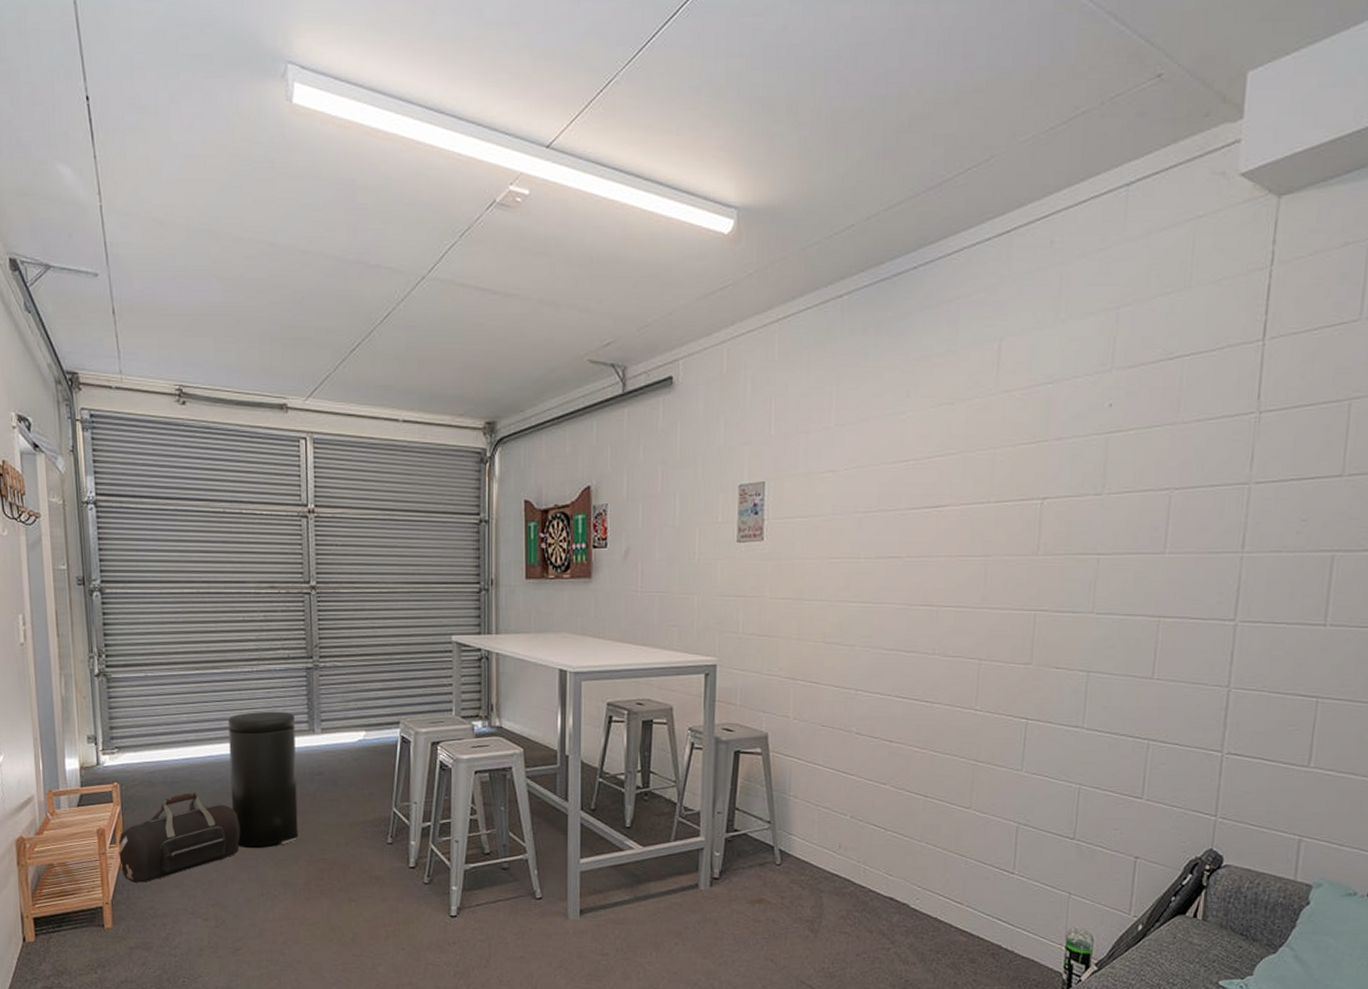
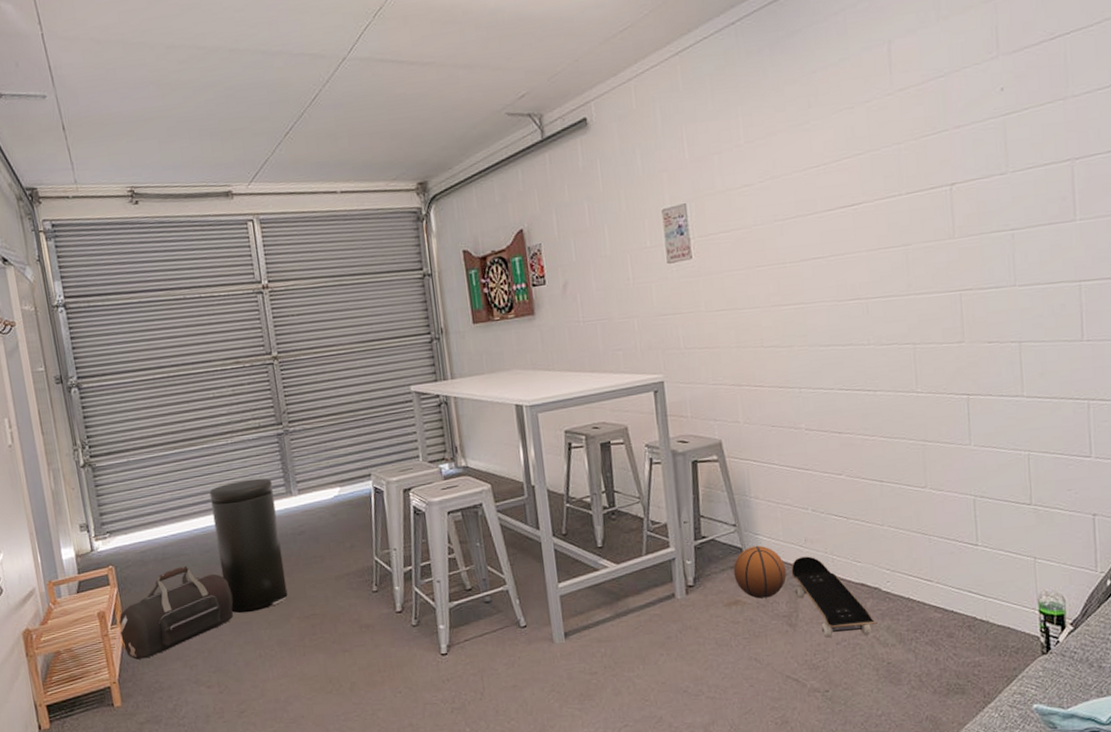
basketball: none [761,845,815,900] -> present [733,545,787,599]
skateboard: none [820,863,901,949] -> present [791,556,878,638]

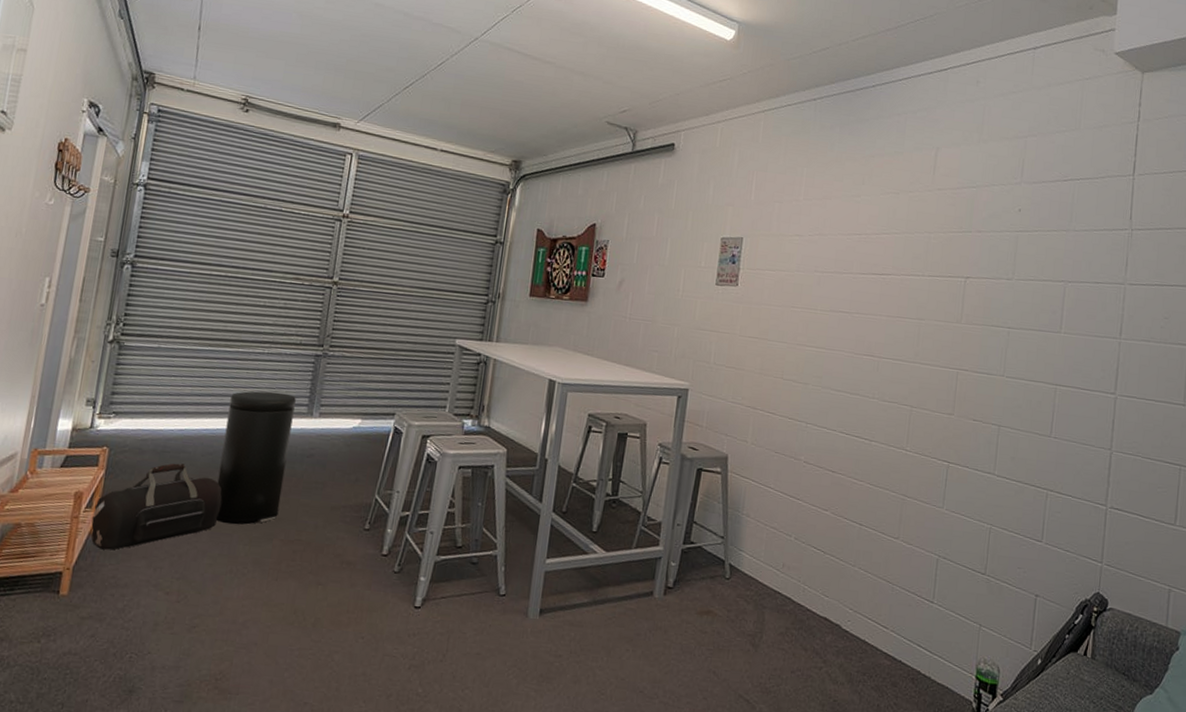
basketball: present [733,545,787,599] -> none [711,560,760,614]
skateboard: present [791,556,878,638] -> none [763,580,832,668]

